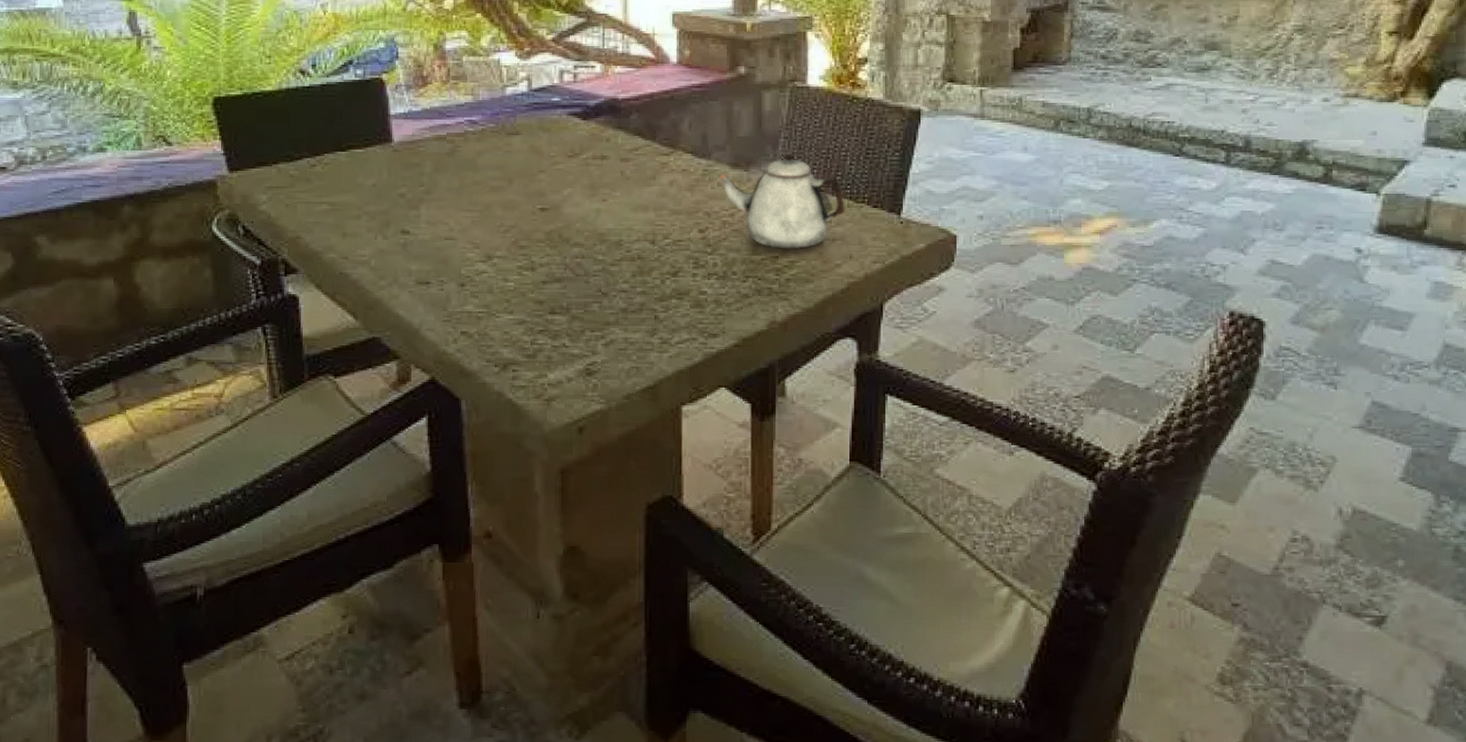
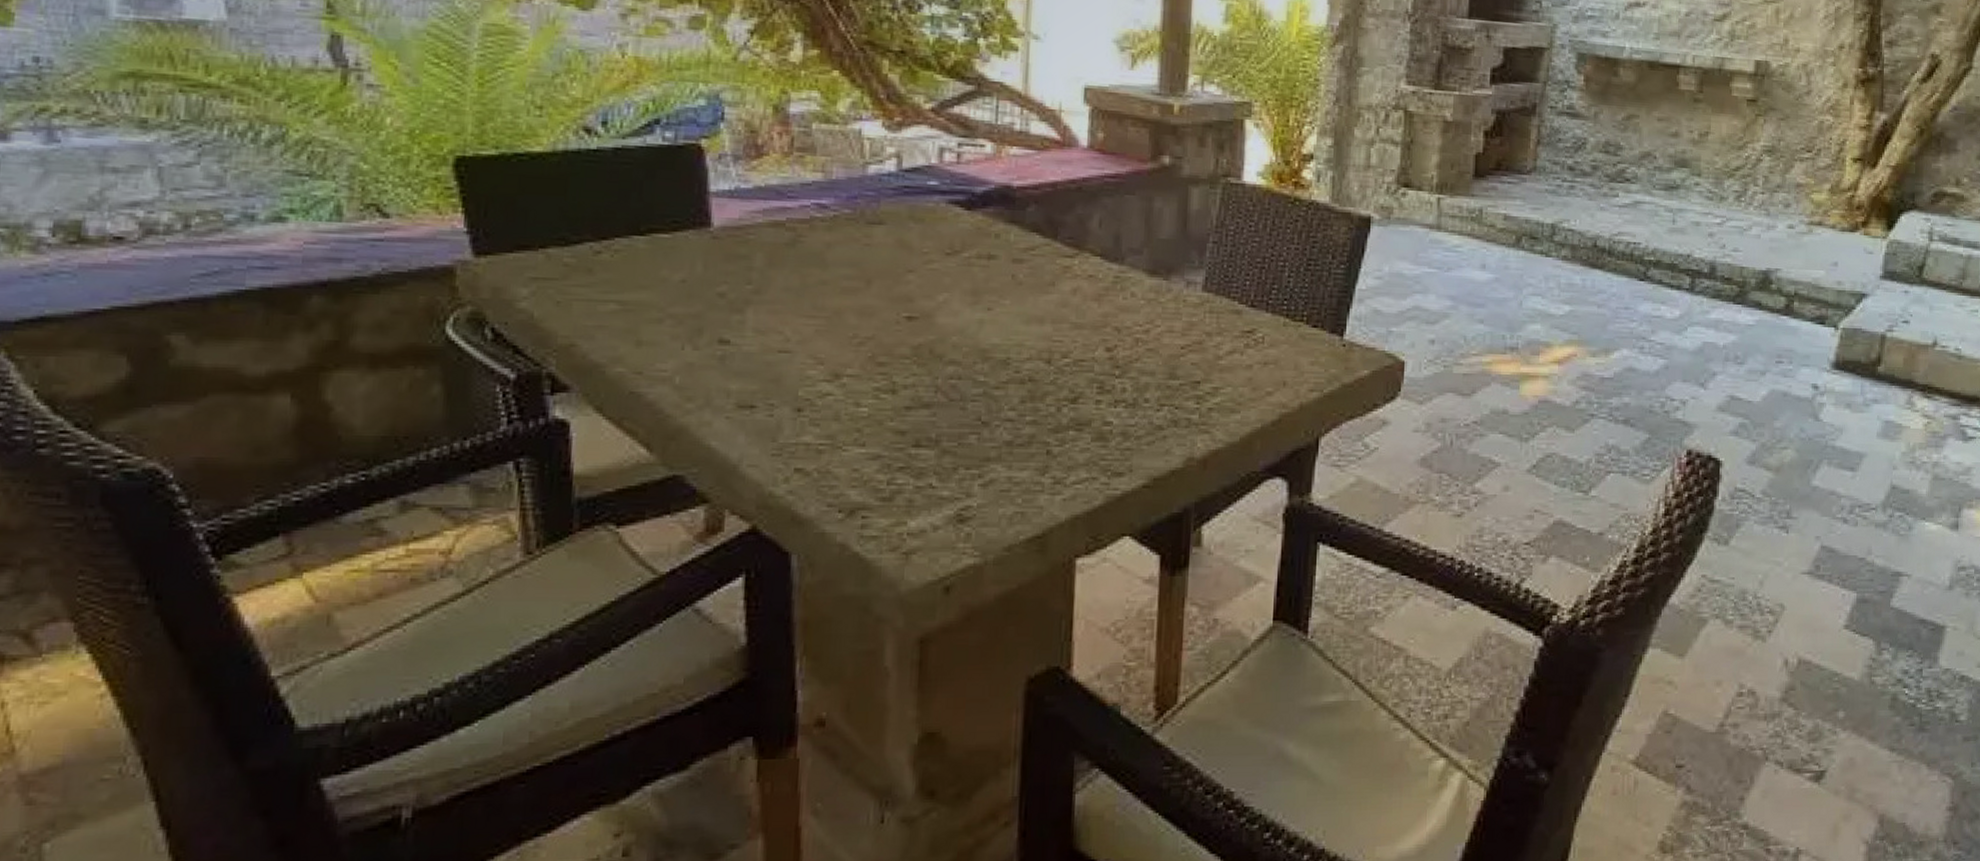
teapot: present [718,154,846,249] -> none [1131,262,1282,373]

